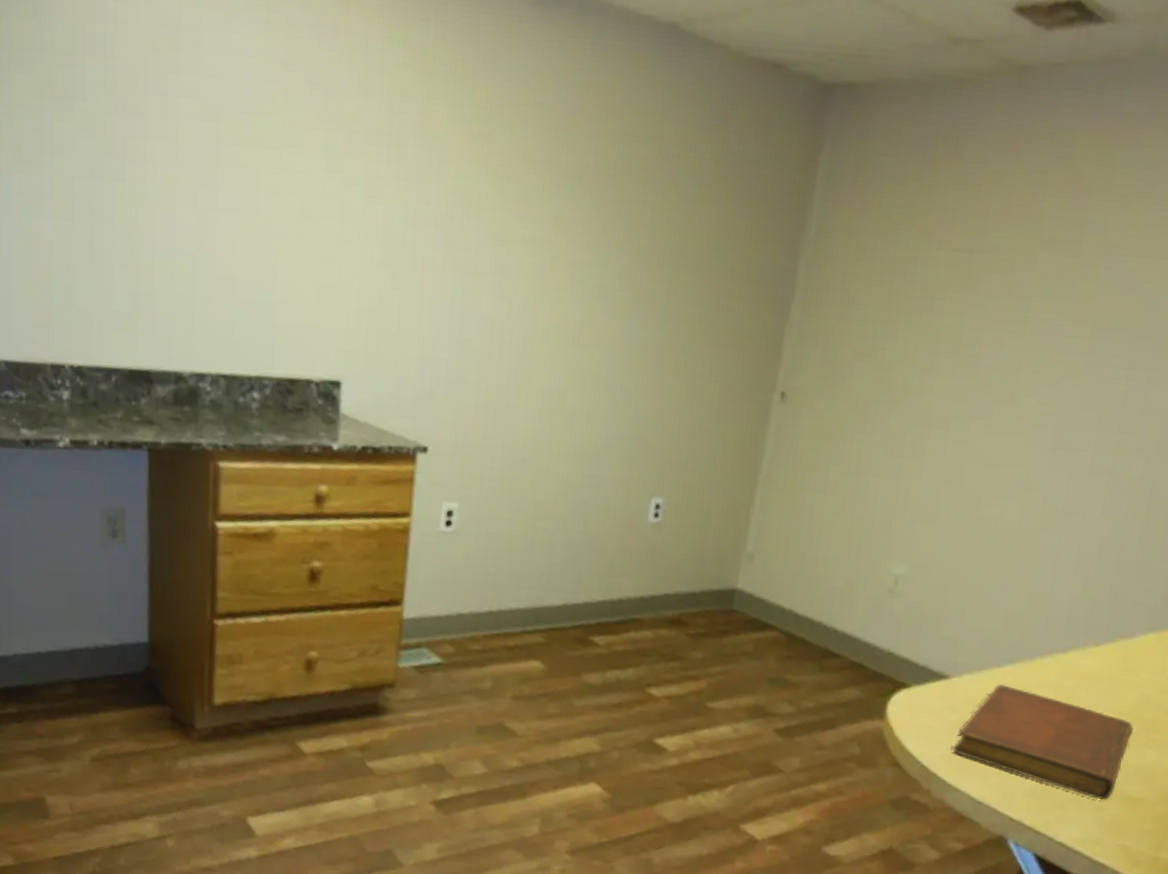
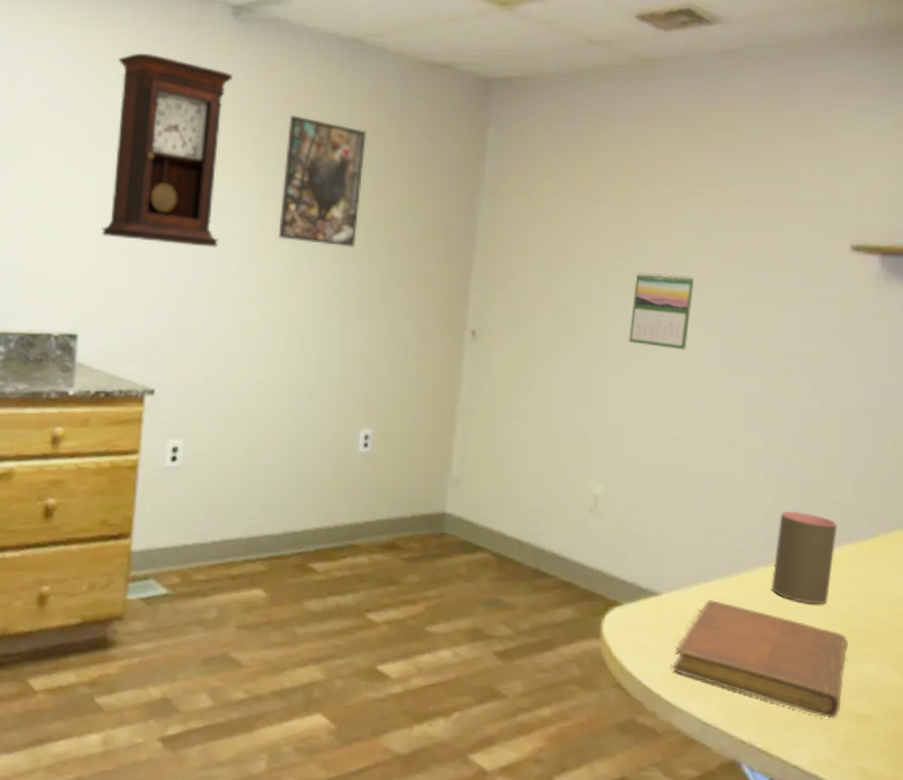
pendulum clock: none [366,32,523,285] -> present [101,52,233,248]
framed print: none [570,122,679,290] -> present [278,114,367,248]
calendar: none [953,332,1036,423] -> present [629,273,695,350]
cup: none [1064,598,1145,693] -> present [771,511,839,605]

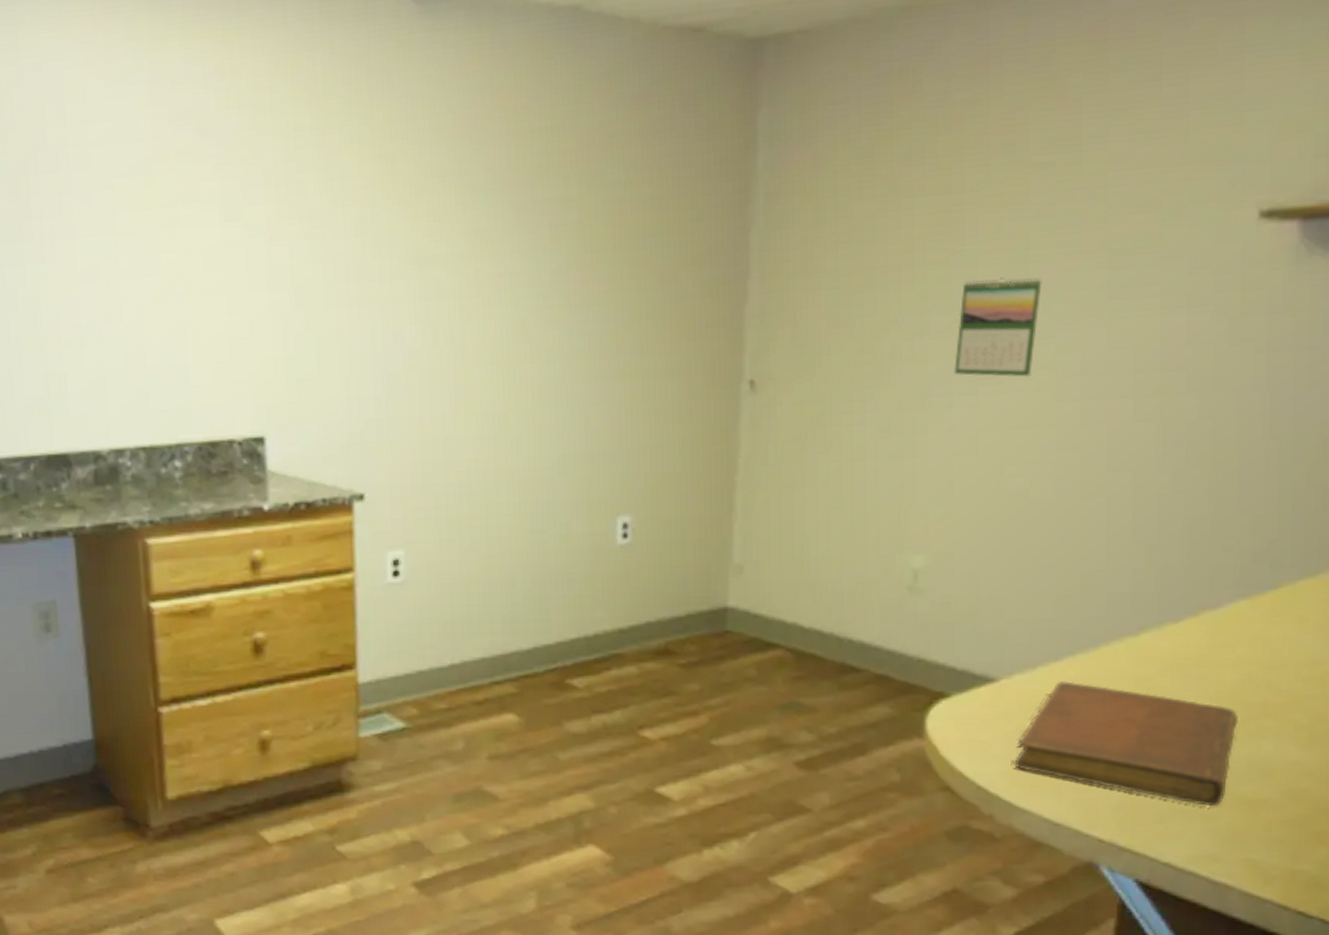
pendulum clock: present [101,52,233,248] -> none [271,63,423,313]
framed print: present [278,114,367,248] -> none [495,123,599,292]
cup: present [771,511,839,605] -> none [1139,565,1230,677]

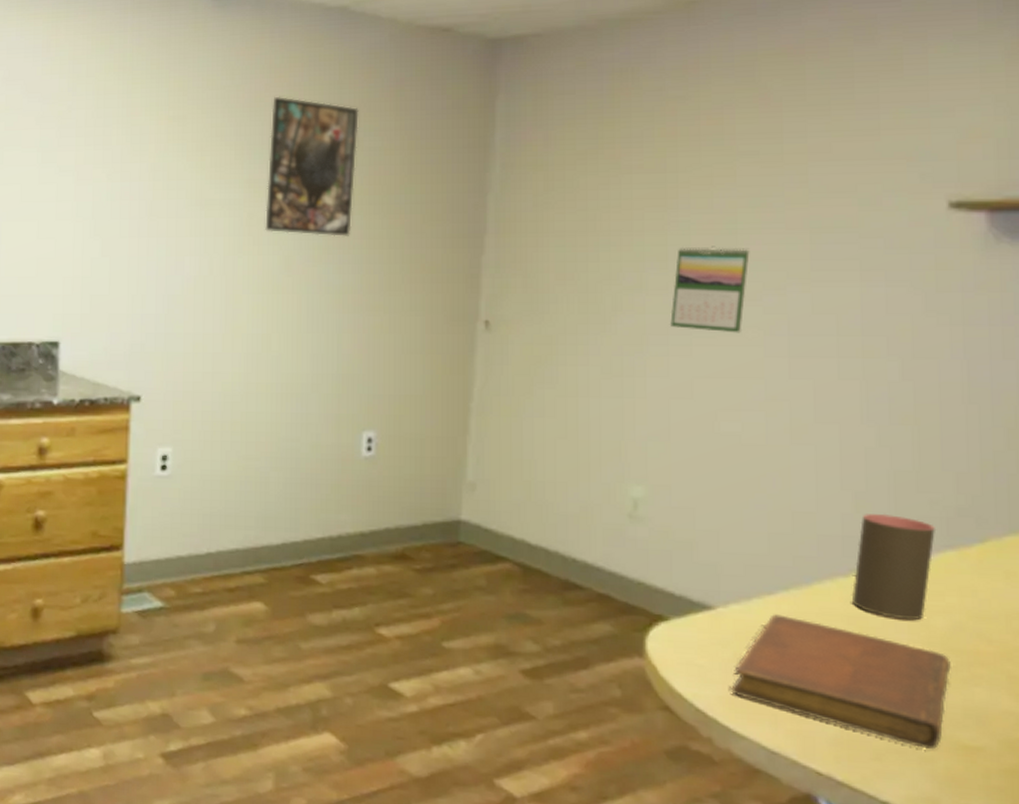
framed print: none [495,123,599,292] -> present [265,96,359,236]
cup: none [1139,565,1230,677] -> present [851,513,937,621]

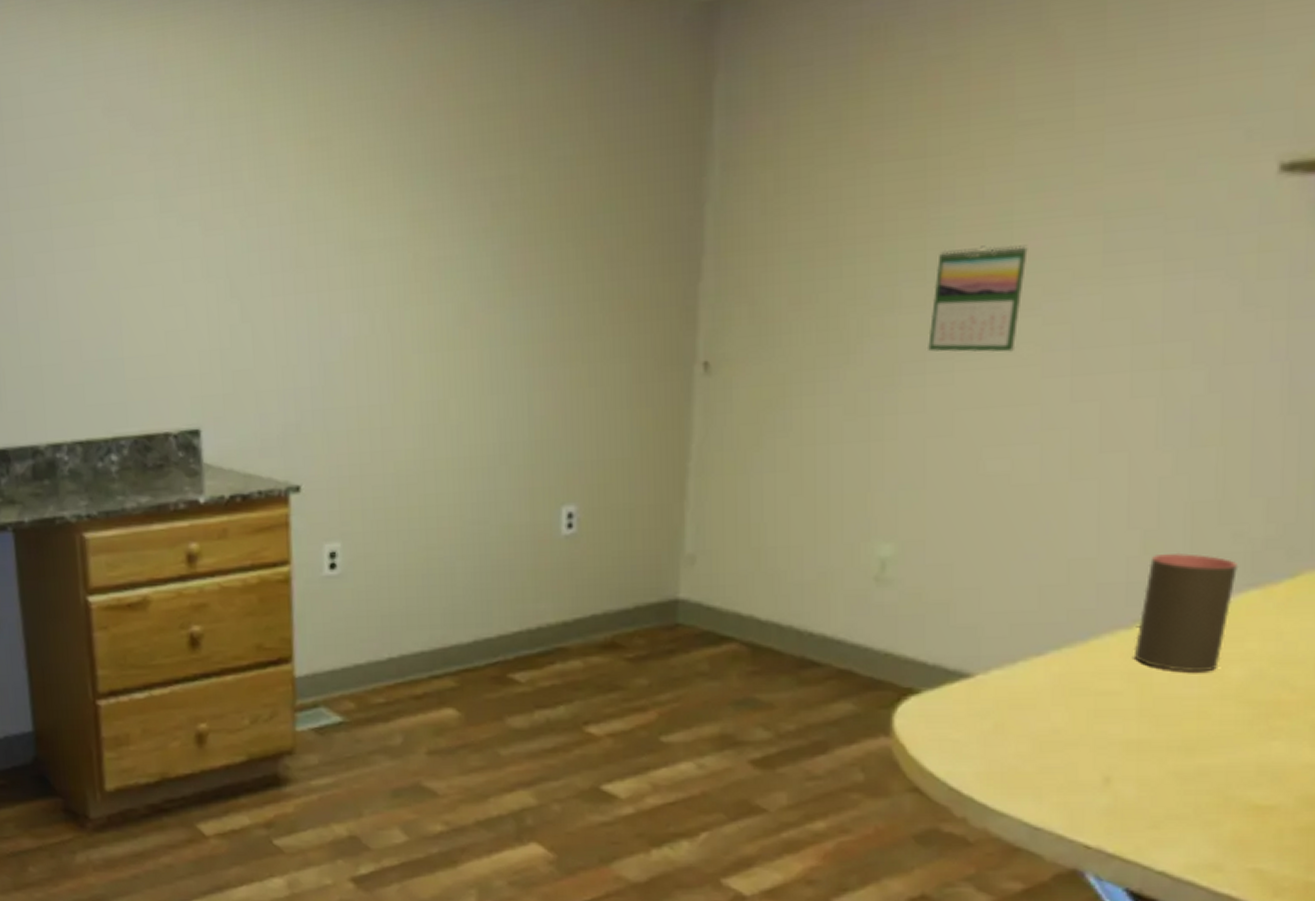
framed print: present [265,96,359,236] -> none [434,100,544,276]
notebook: present [731,614,951,750] -> none [990,677,1246,813]

